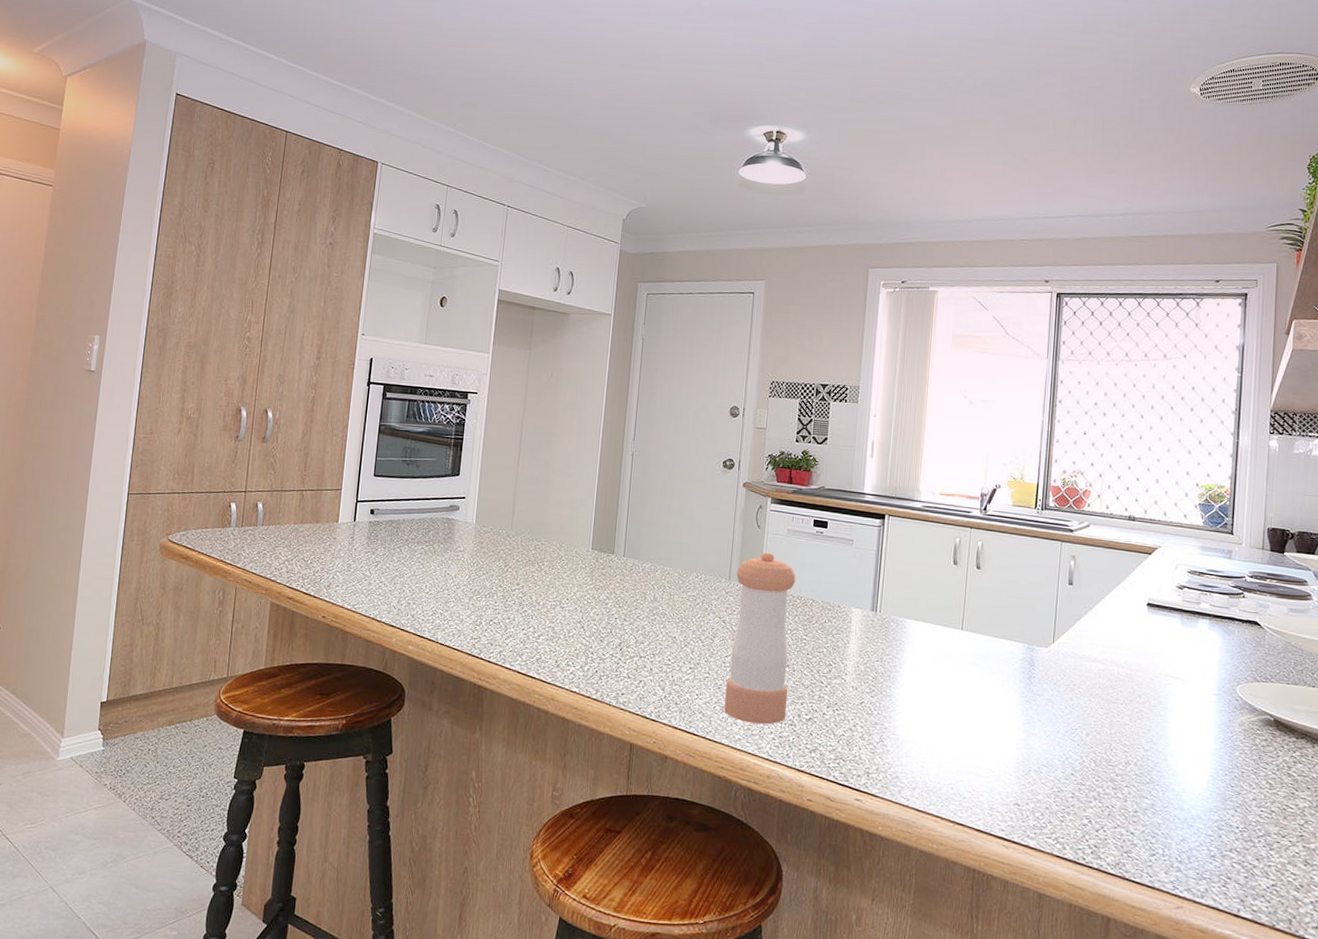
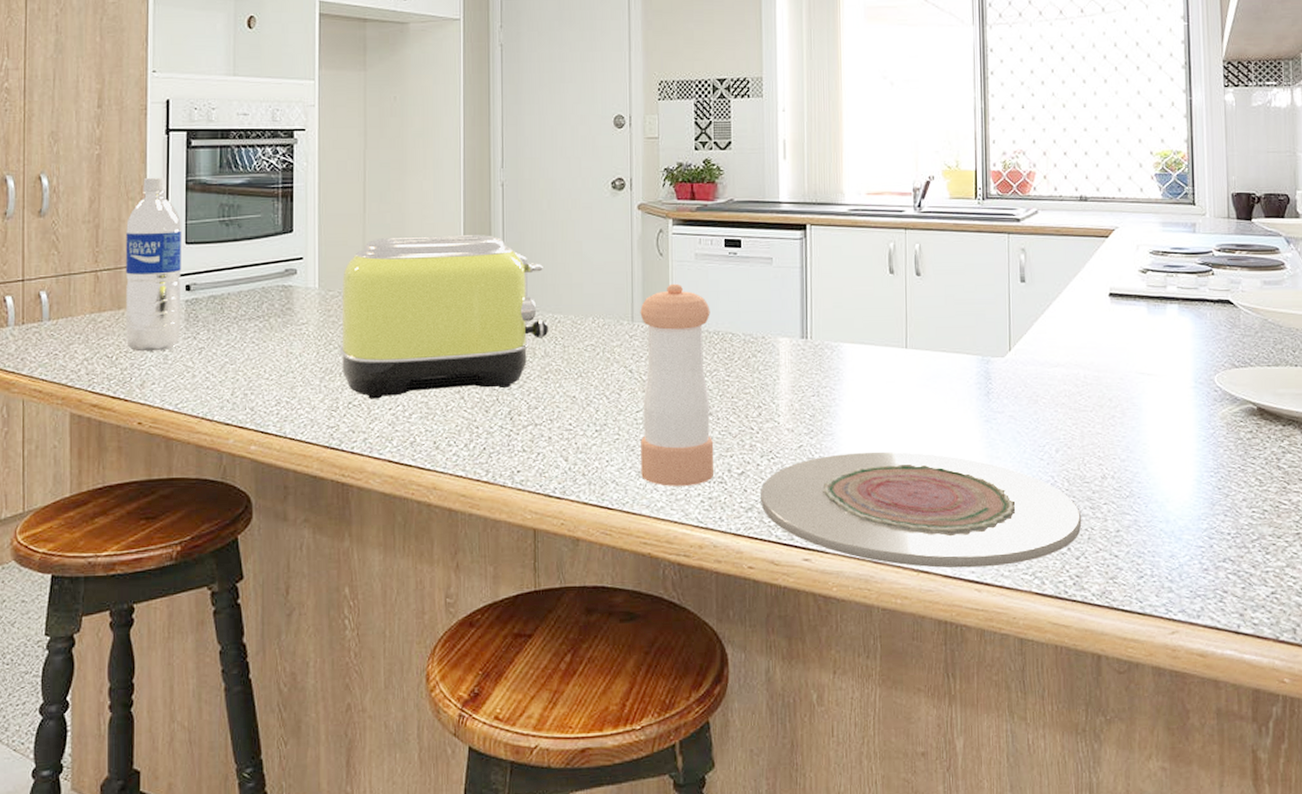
water bottle: none [320,420,372,560] -> present [126,177,181,352]
toaster: none [487,488,660,623] -> present [339,234,549,399]
plate: none [823,713,1104,828] -> present [760,452,1082,568]

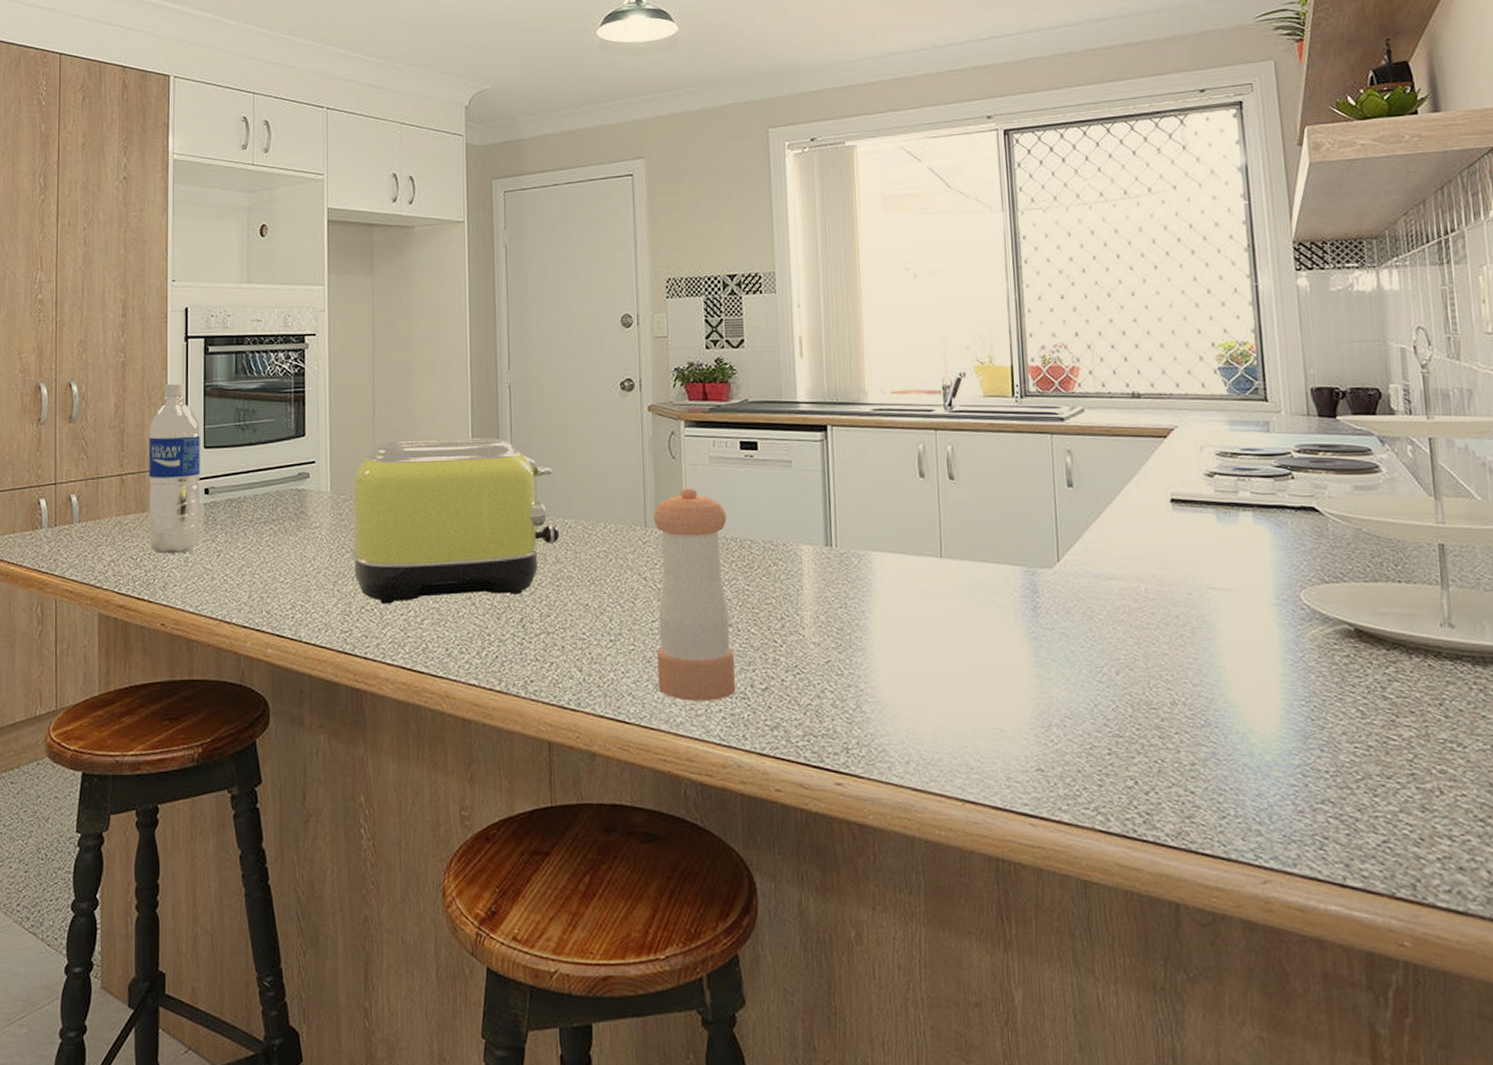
plate: present [760,452,1082,568] -> none [786,670,1150,800]

